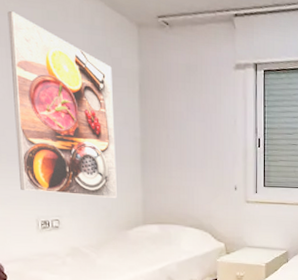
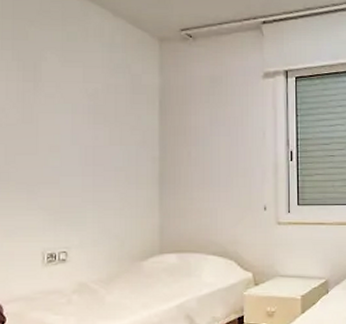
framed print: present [7,11,117,198] -> none [26,36,132,225]

